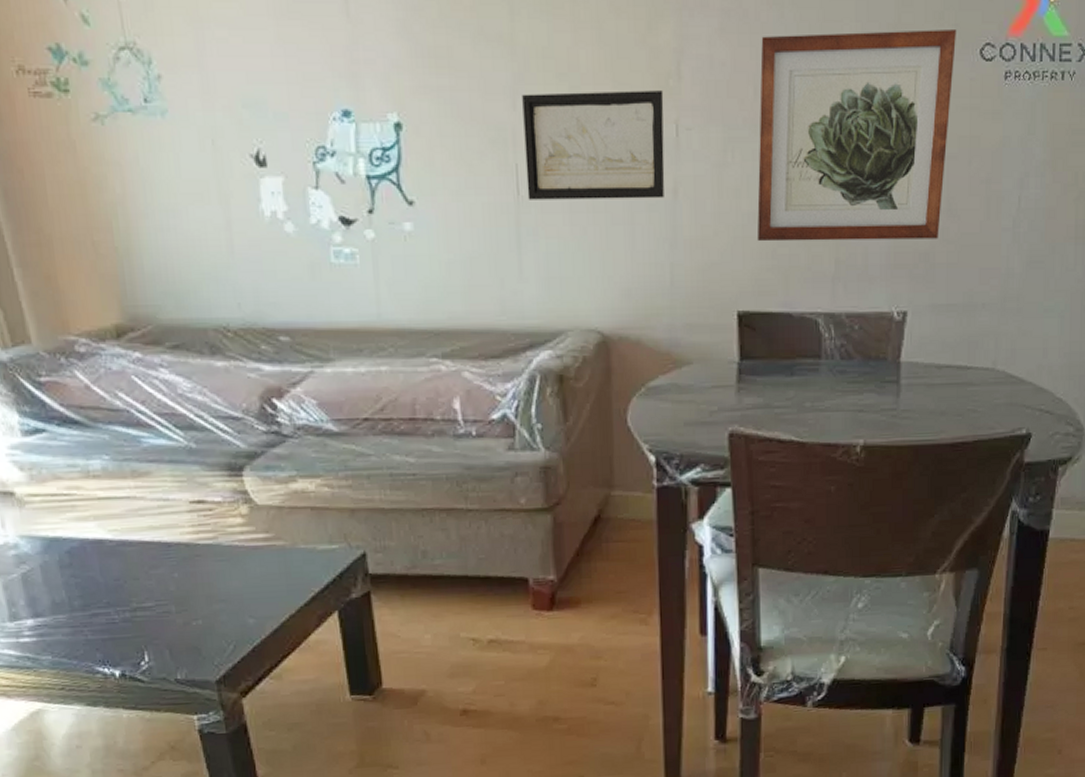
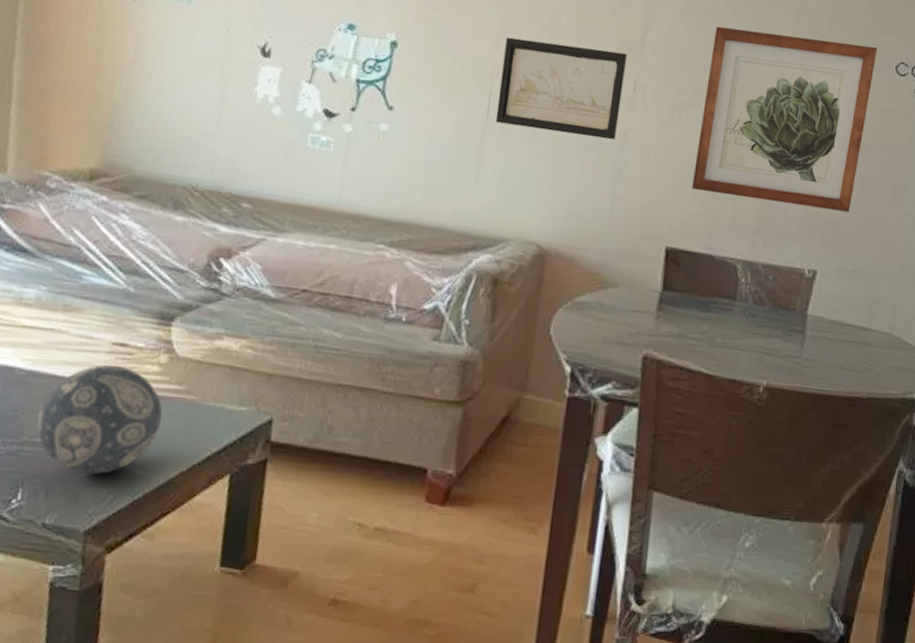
decorative ball: none [140,522,259,630] -> present [37,364,163,475]

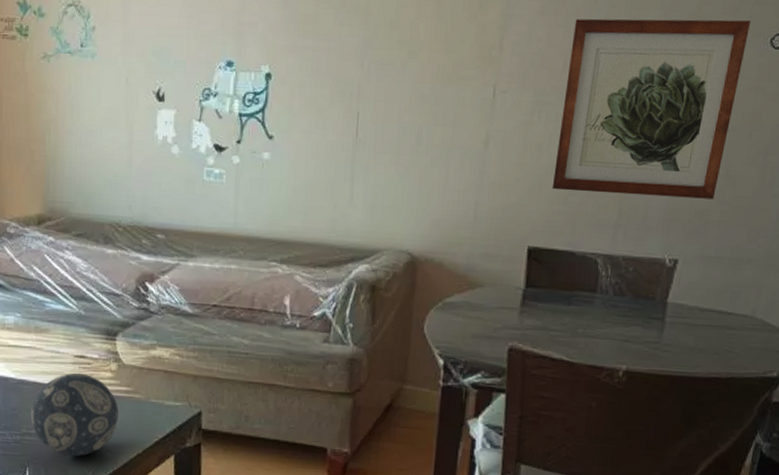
wall art: present [495,36,628,140] -> none [364,56,487,148]

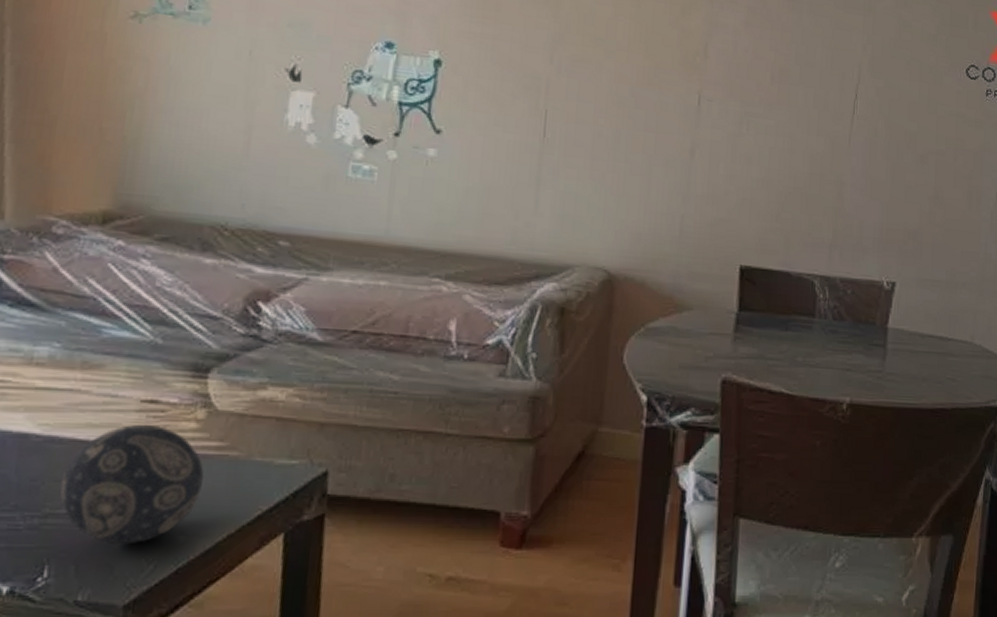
wall art: present [551,18,752,199] -> none [763,33,948,221]

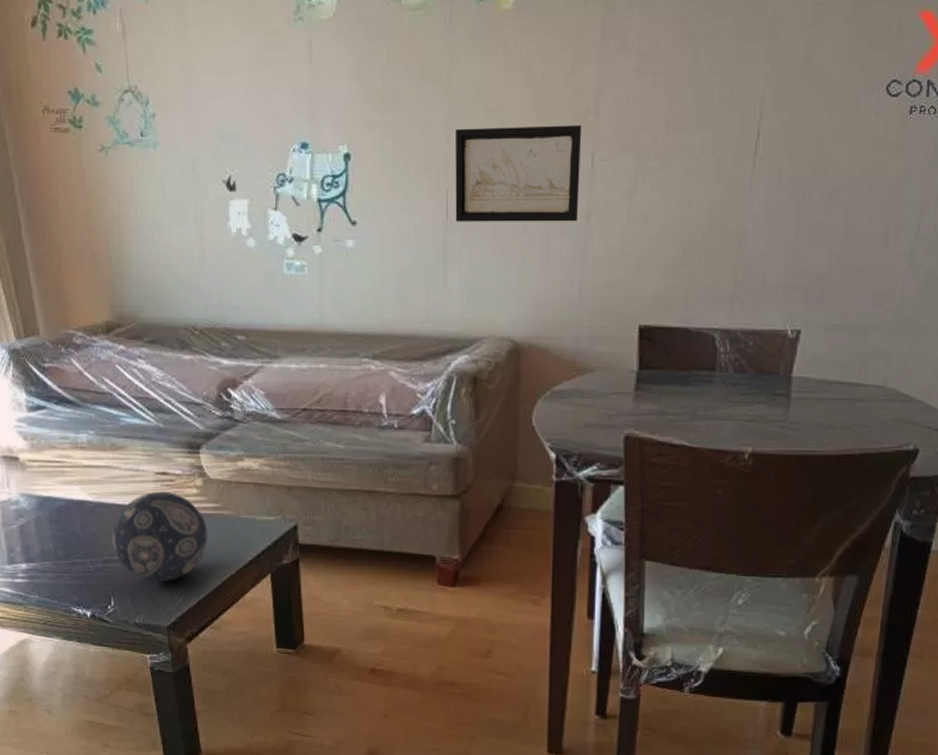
wall art: none [553,51,690,157] -> present [455,125,582,222]

